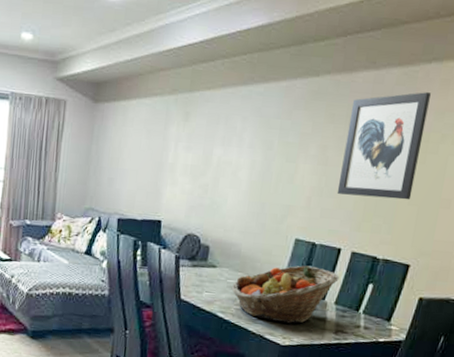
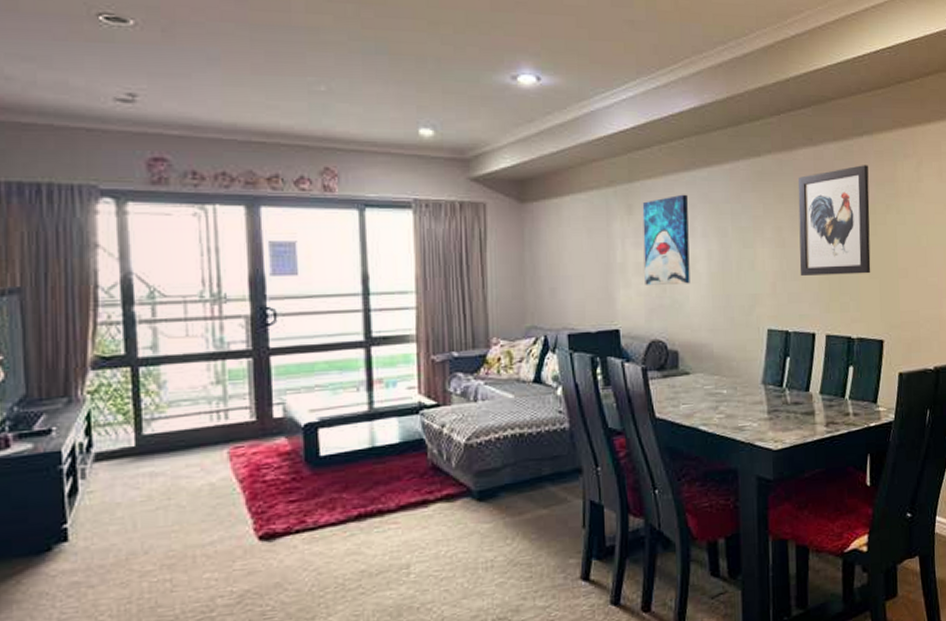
wall art: none [189,106,242,189] -> present [642,194,690,285]
fruit basket: present [231,265,339,324] -> none [710,356,819,425]

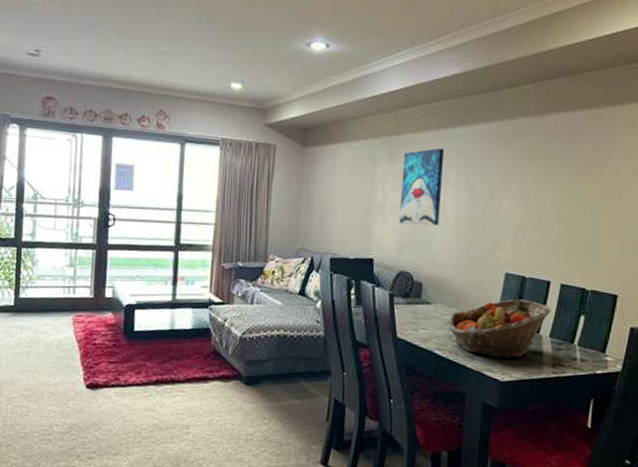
fruit basket: none [710,356,819,425] -> present [447,299,551,359]
wall art: present [797,165,871,276] -> none [541,132,618,233]

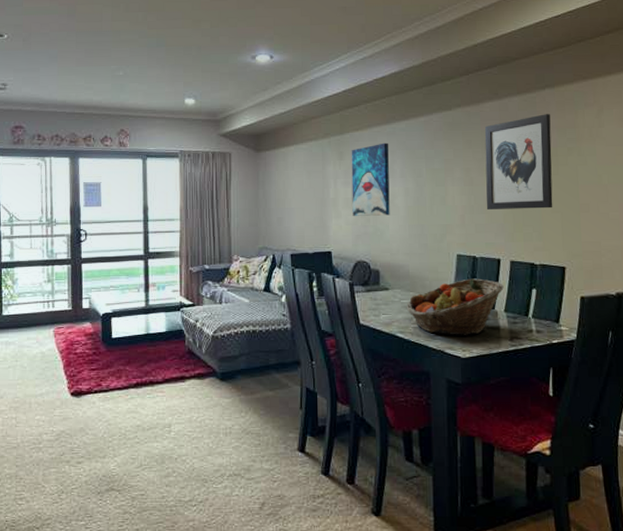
wall art: none [541,132,618,233] -> present [484,114,553,209]

